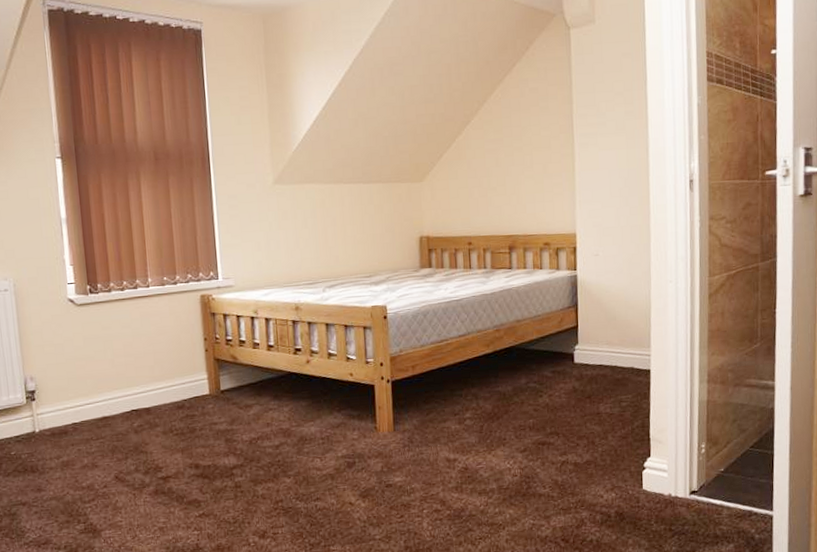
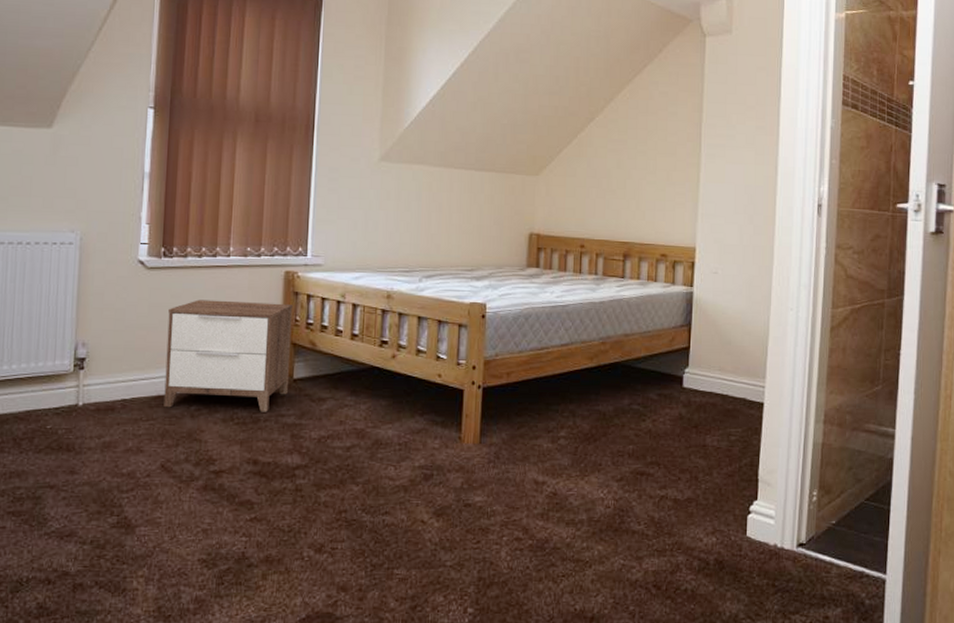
nightstand: none [101,324,218,427] -> present [164,299,293,412]

